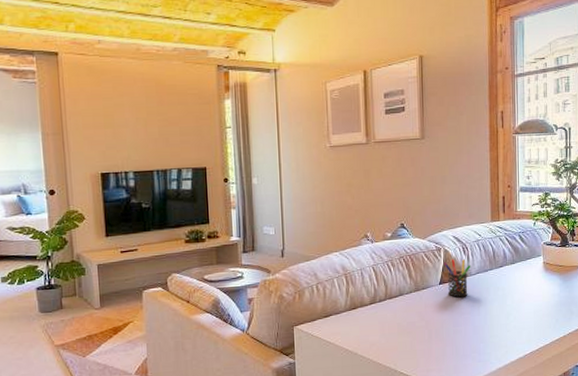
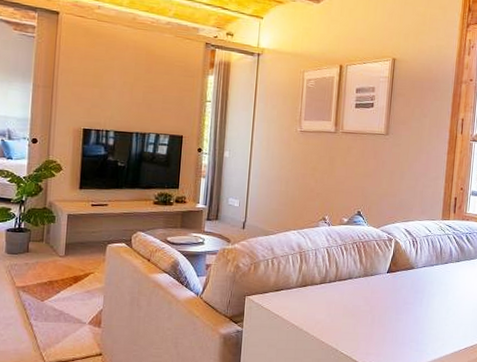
pen holder: present [443,259,471,298] -> none [393,250,418,288]

